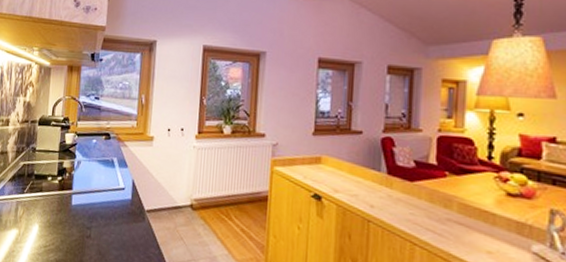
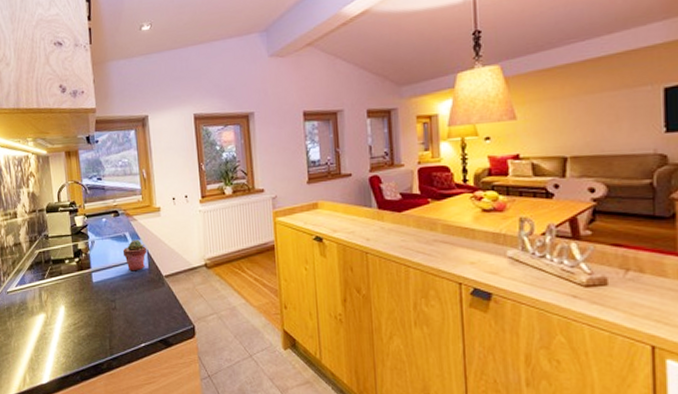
potted succulent: none [107,166,133,200] -> present [122,239,147,271]

